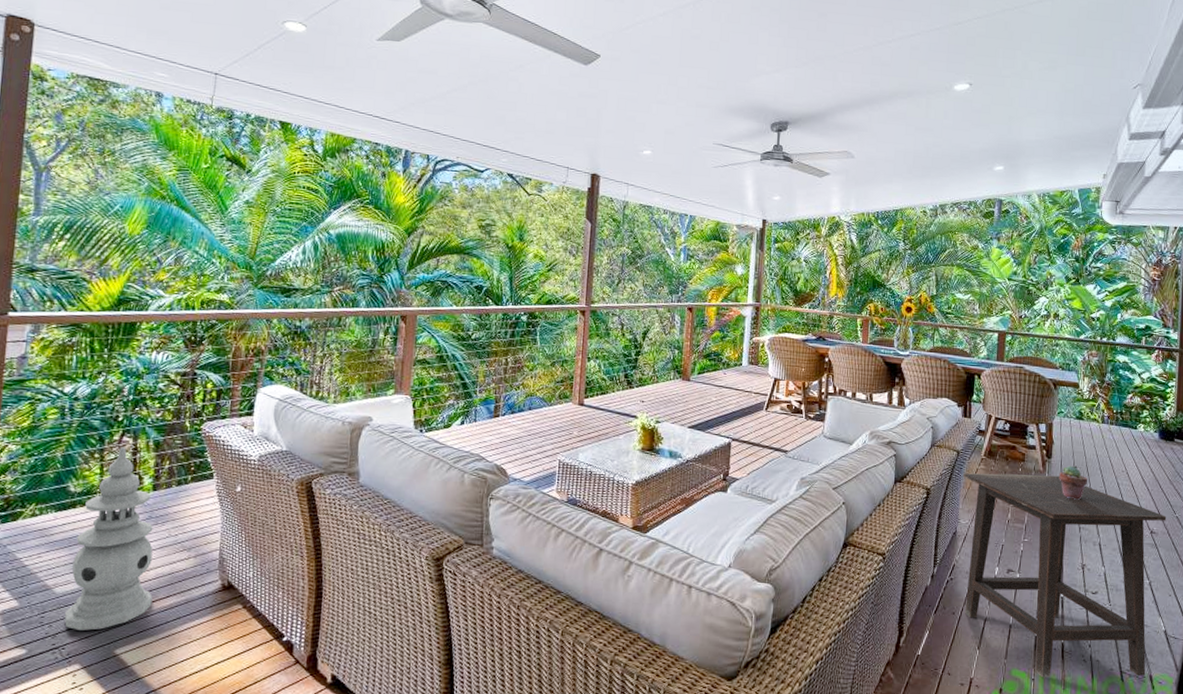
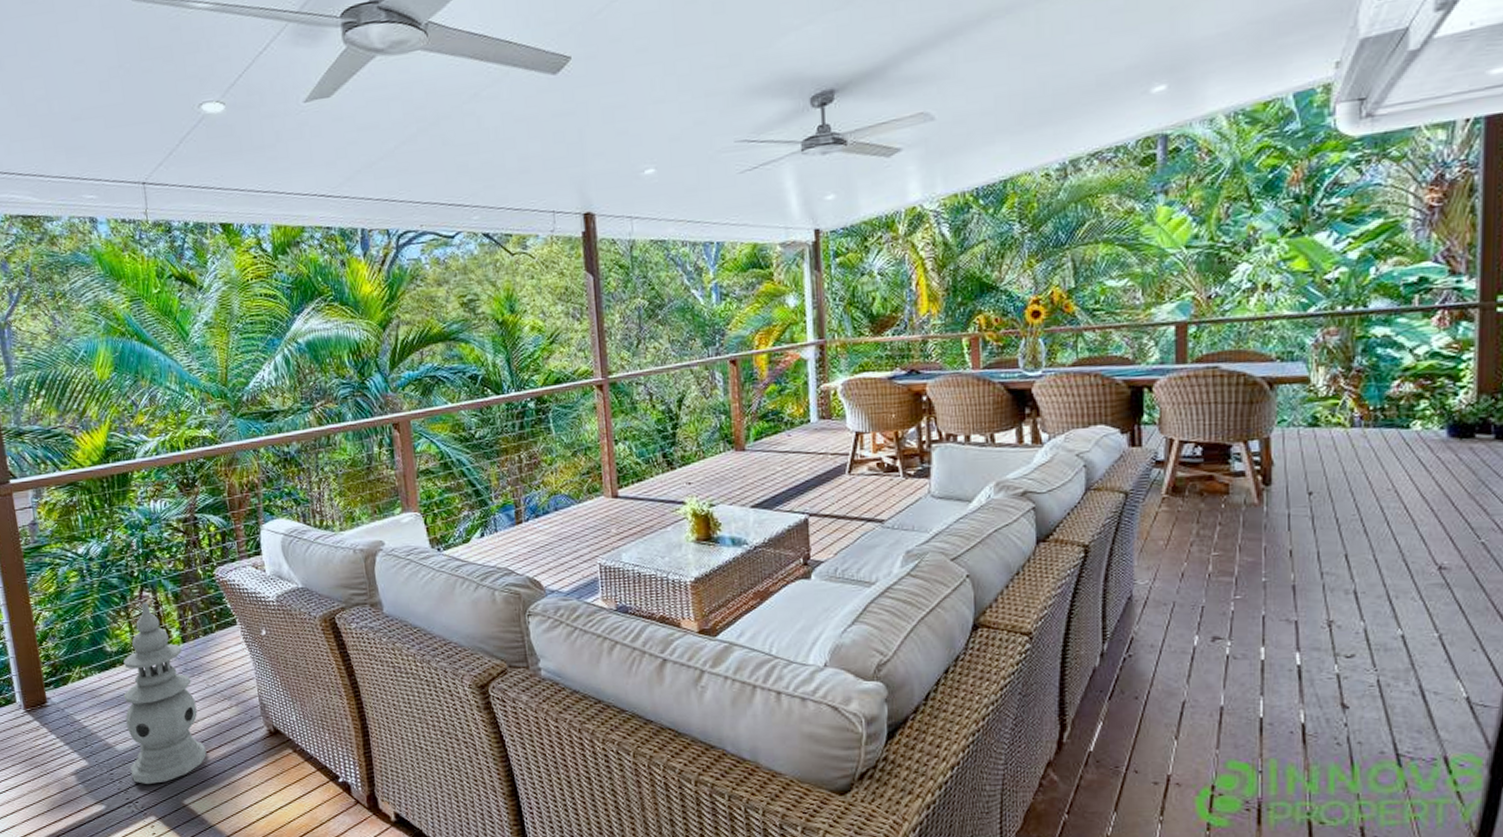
side table: present [963,473,1167,678] -> none [1136,507,1465,769]
potted succulent: present [1059,465,1088,500] -> none [1284,491,1331,537]

